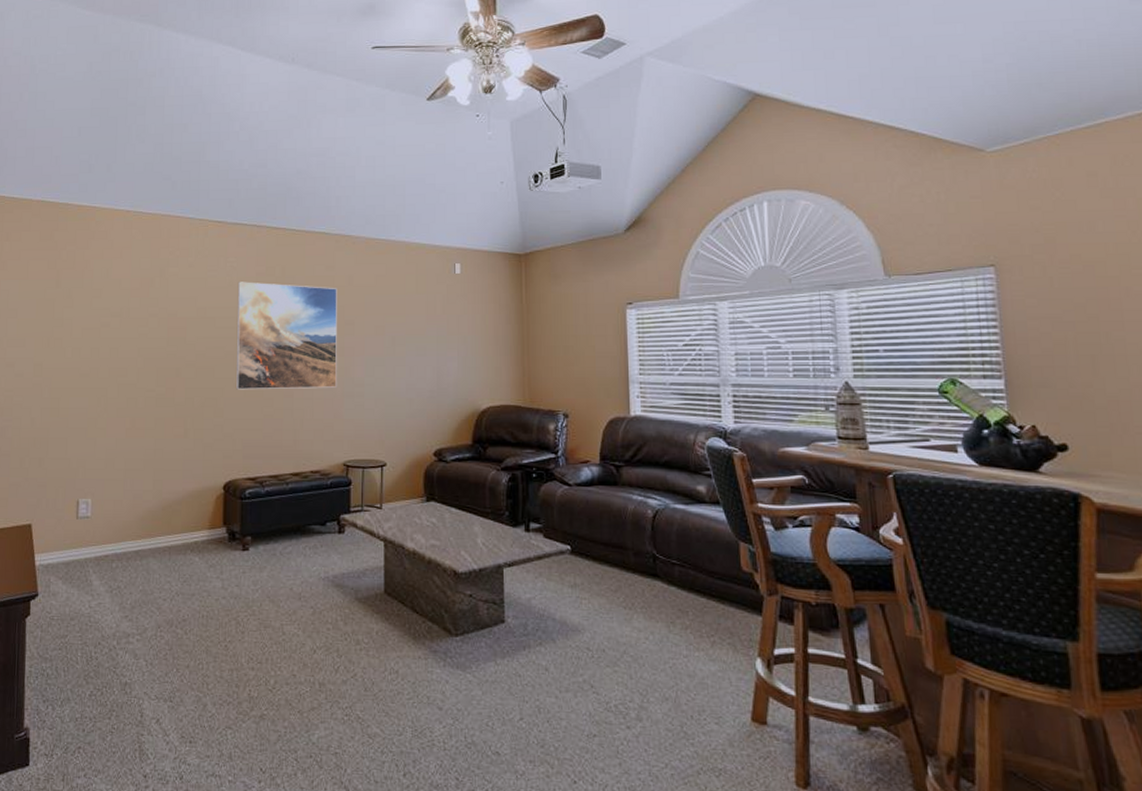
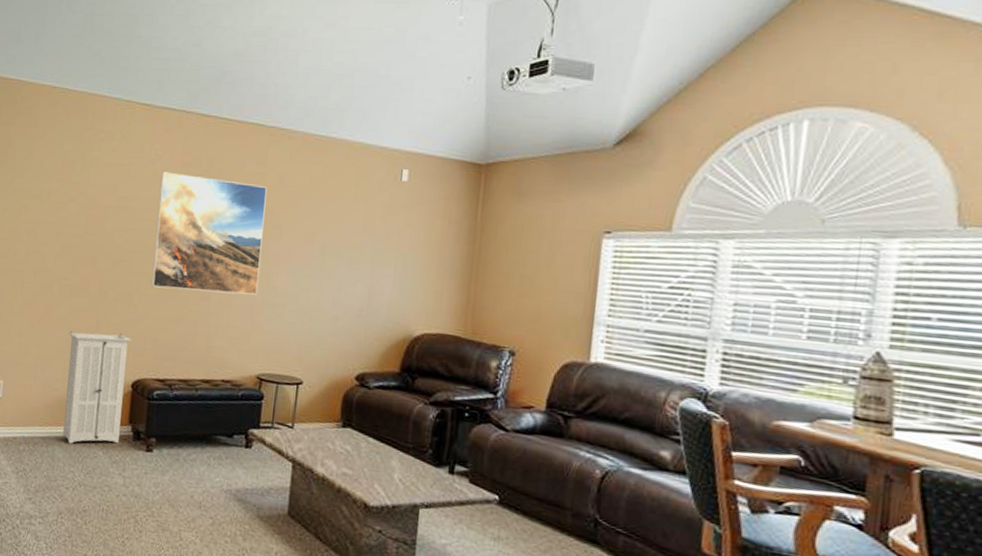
storage cabinet: none [157,437,220,554] -> present [63,330,132,444]

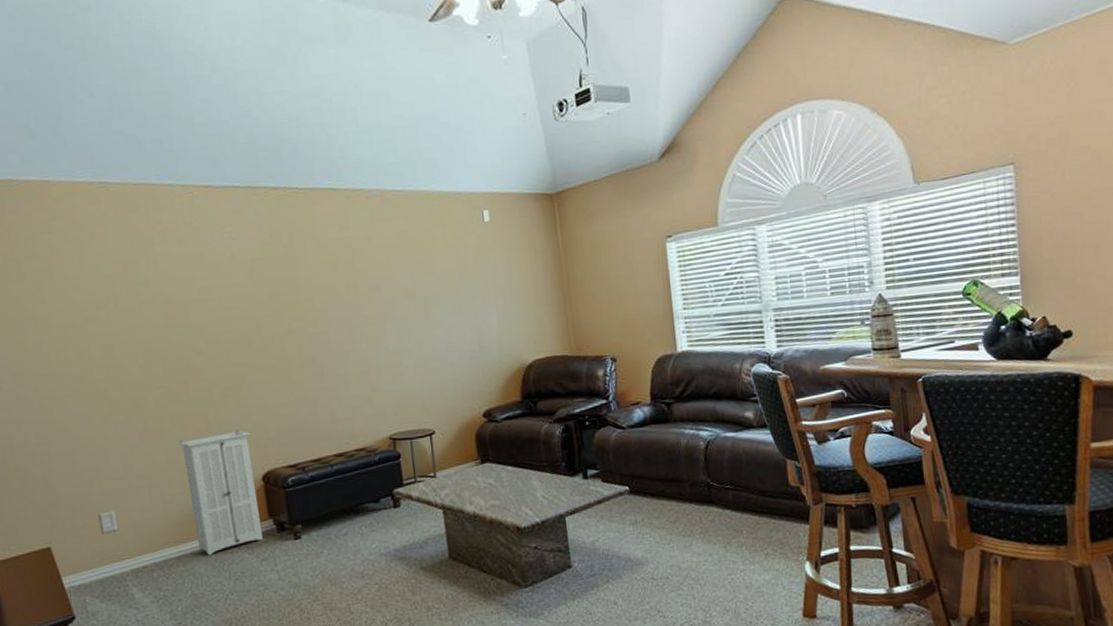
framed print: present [152,172,267,295] -> none [240,250,371,375]

